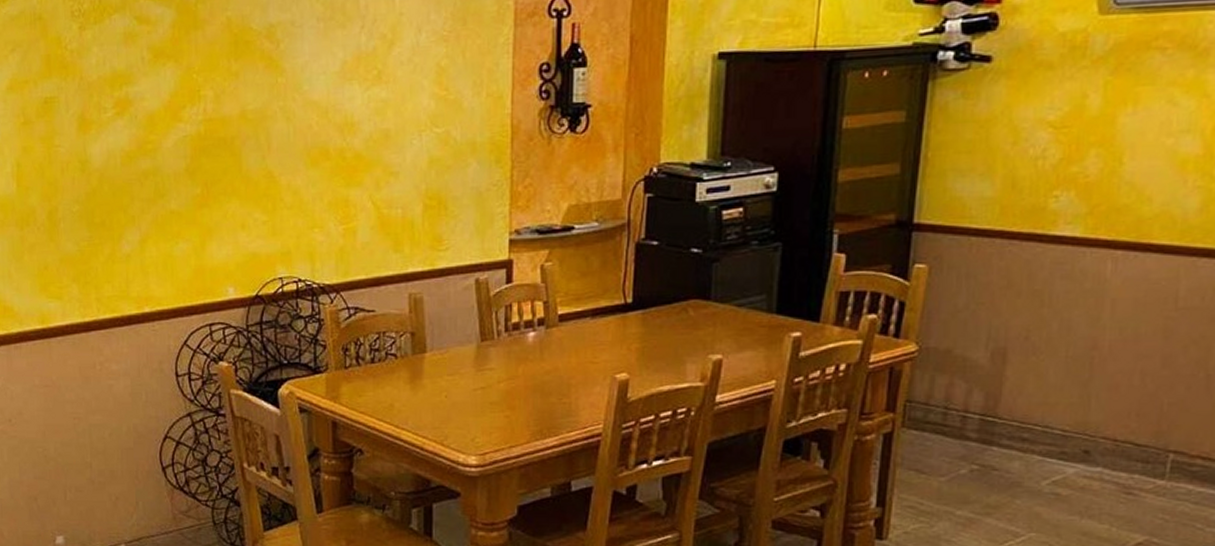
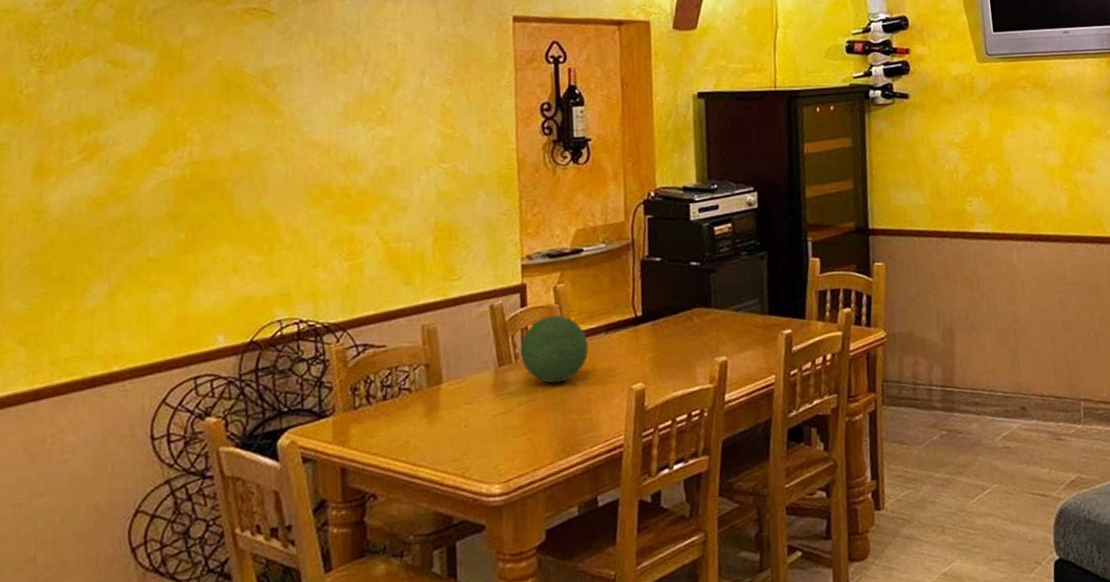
decorative orb: none [503,295,573,364] -> present [520,315,589,384]

